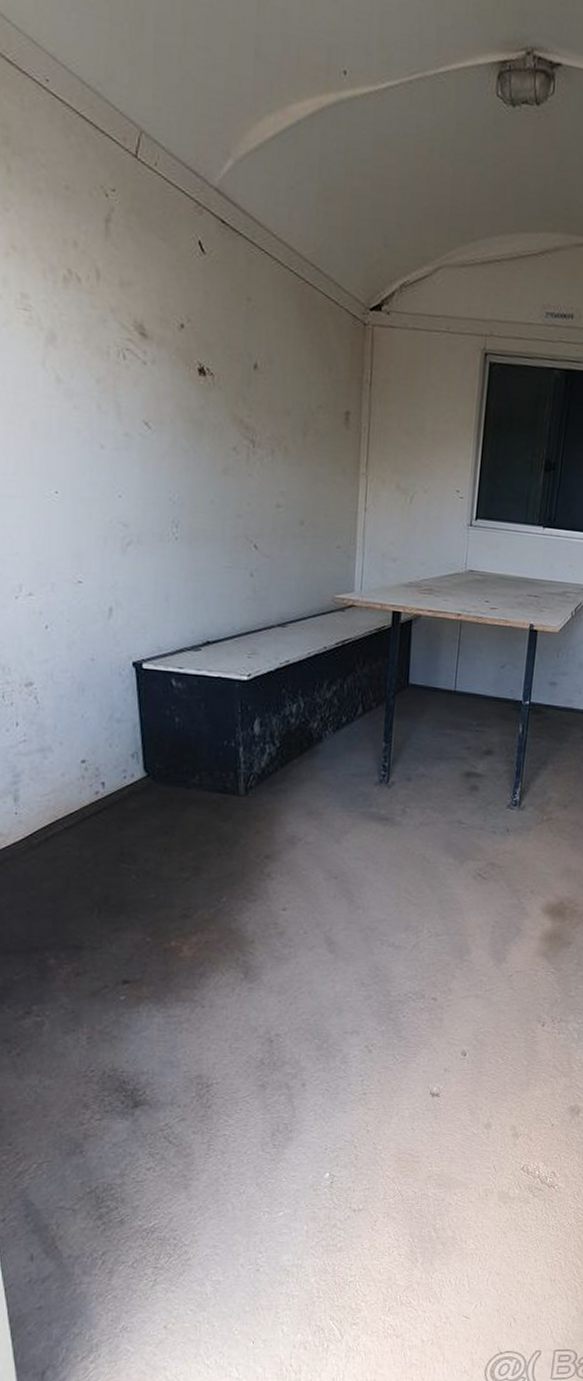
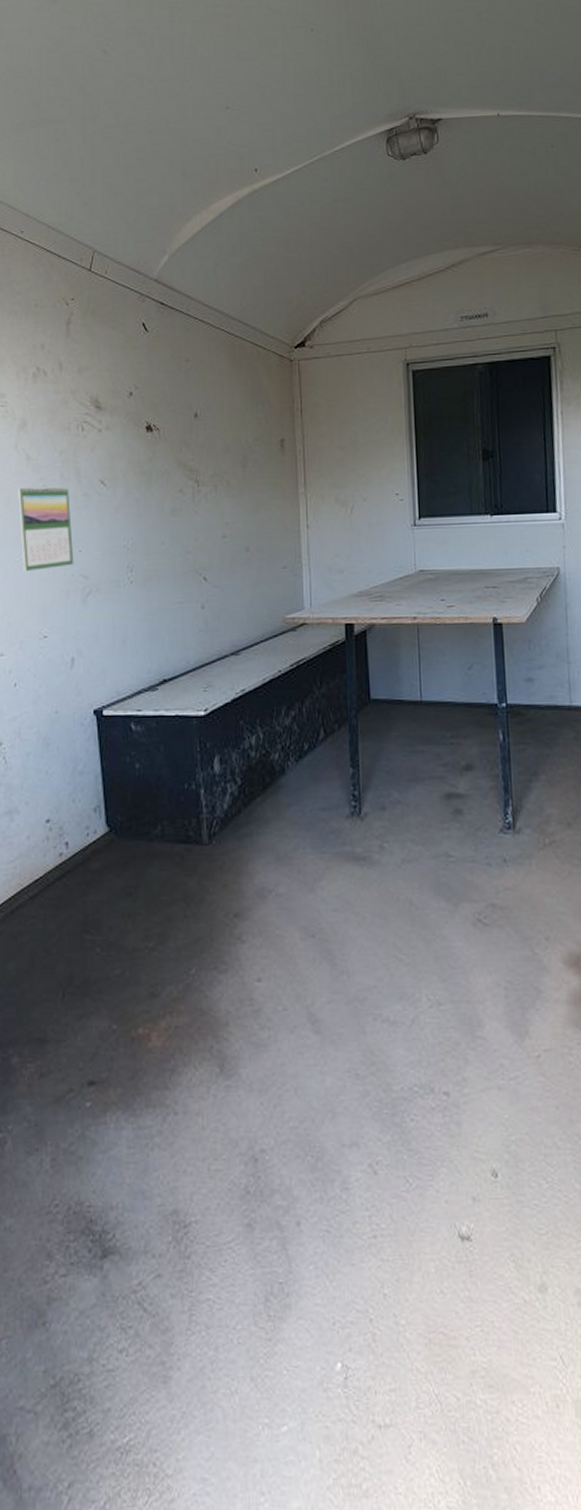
calendar: none [46,410,113,511] -> present [18,485,74,571]

